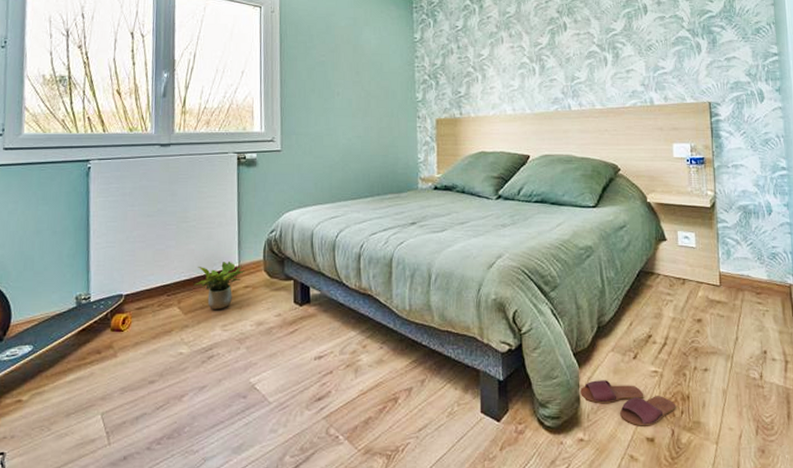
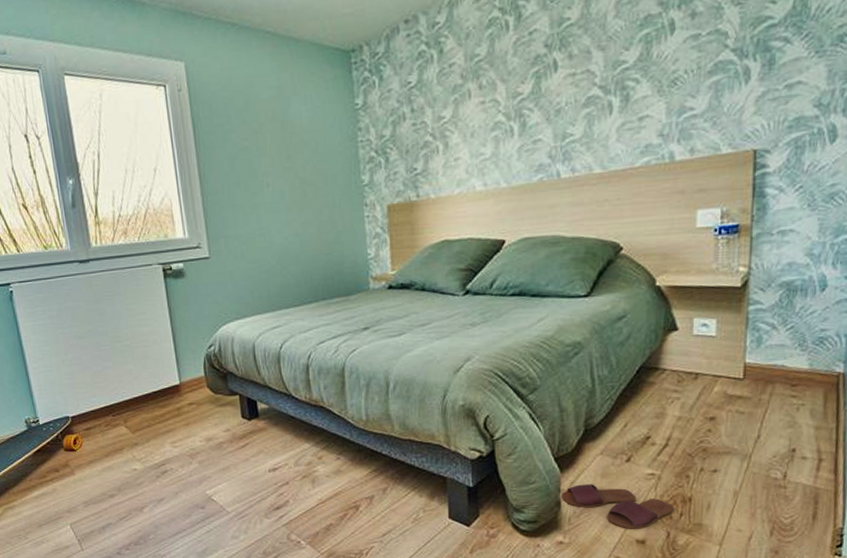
potted plant: present [193,262,245,309] -> none [136,380,188,427]

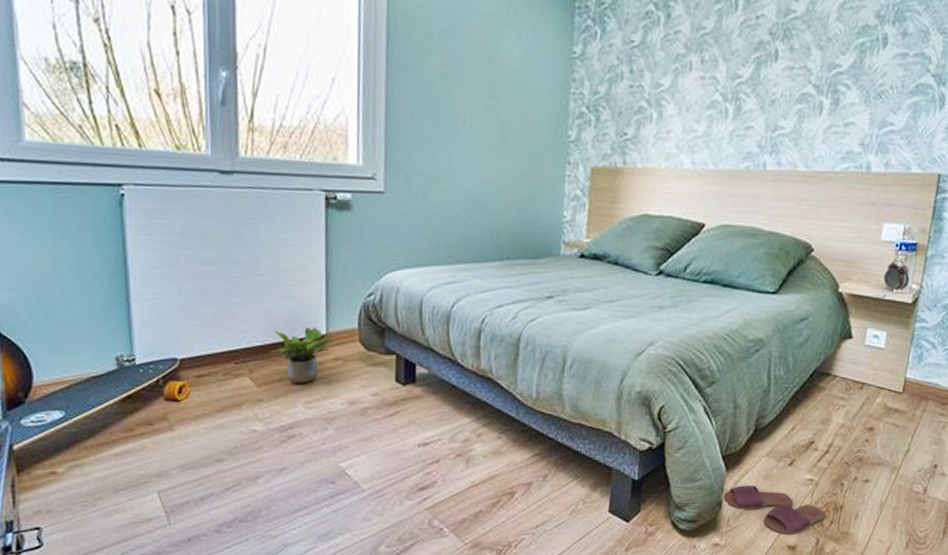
potted plant: none [136,380,188,427] -> present [268,327,335,383]
alarm clock: none [705,244,736,277] -> present [883,259,910,292]

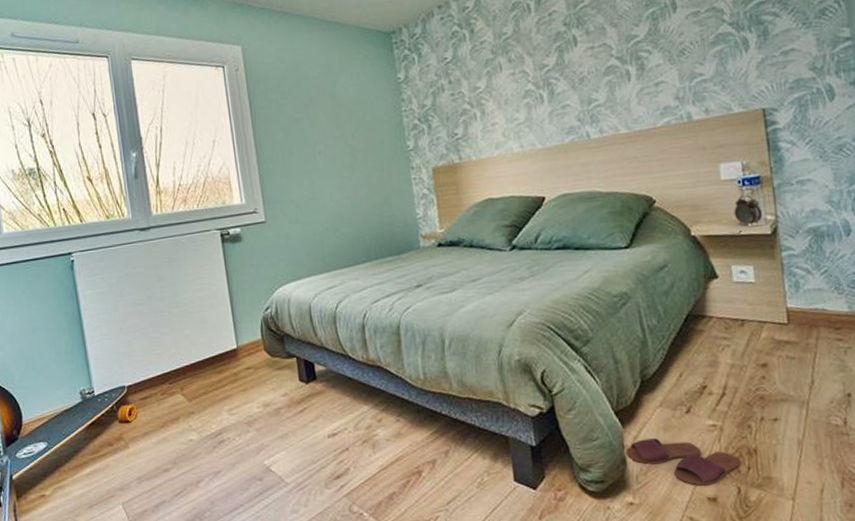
potted plant: present [268,327,335,383] -> none [193,344,245,394]

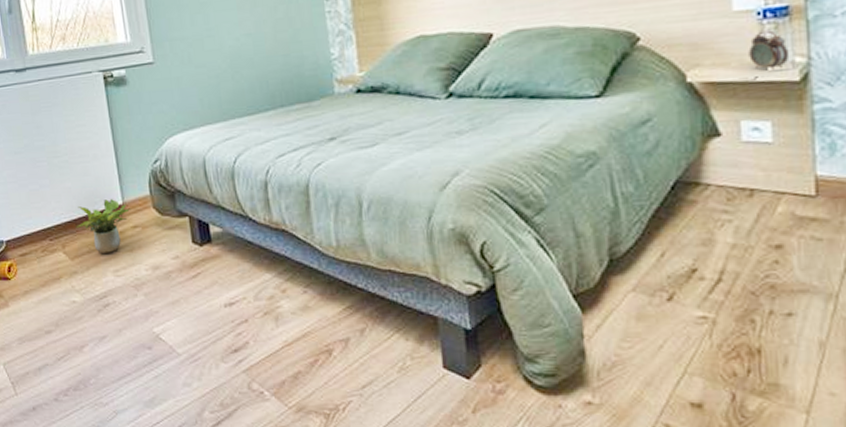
potted plant: none [193,344,245,394] -> present [75,199,131,253]
slippers: present [626,438,742,486] -> none [586,329,739,388]

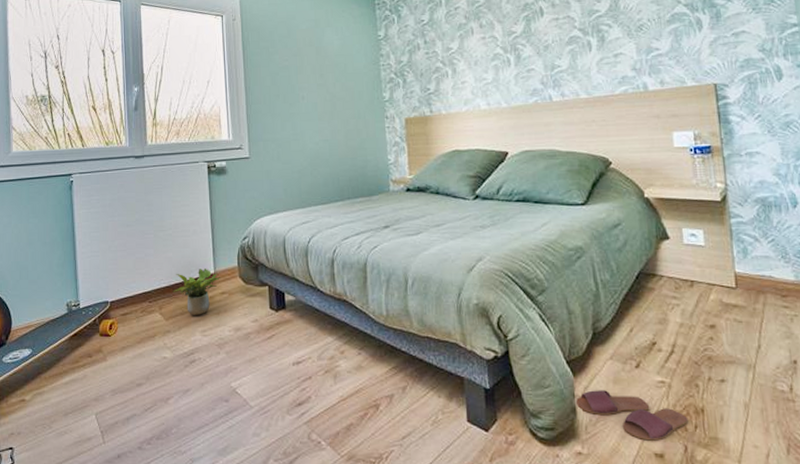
slippers: none [586,329,739,388] -> present [576,390,689,441]
alarm clock: present [748,30,790,70] -> none [685,162,713,192]

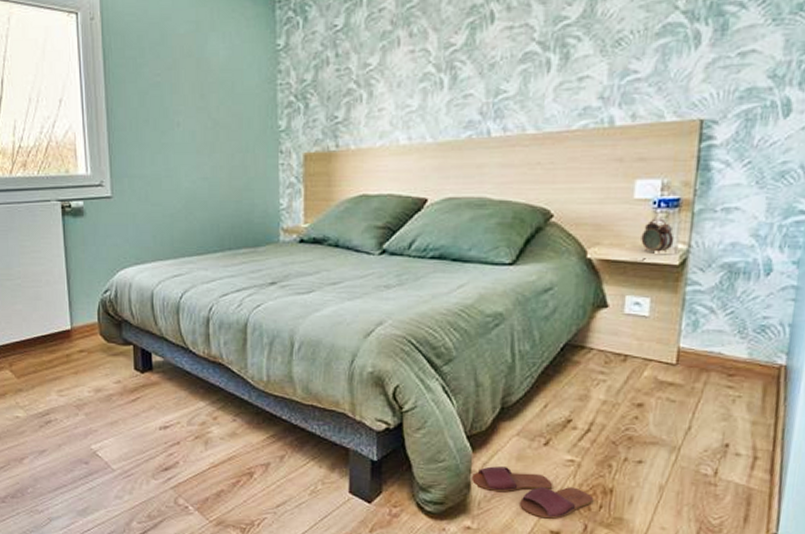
potted plant: present [172,269,221,315] -> none [24,324,79,374]
alarm clock: none [685,162,713,192] -> present [641,218,675,254]

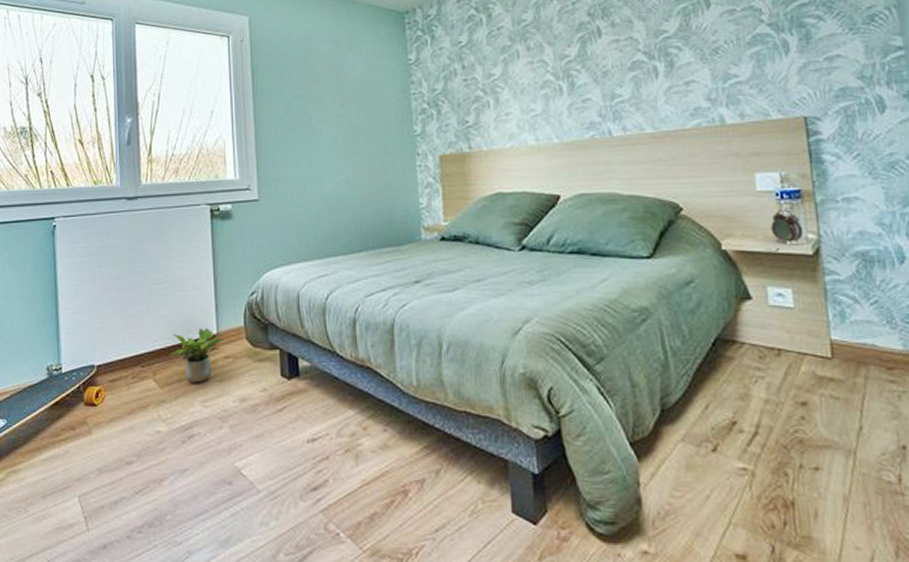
potted plant: none [24,324,79,374] -> present [168,328,225,383]
slippers: present [472,466,594,519] -> none [641,477,776,539]

